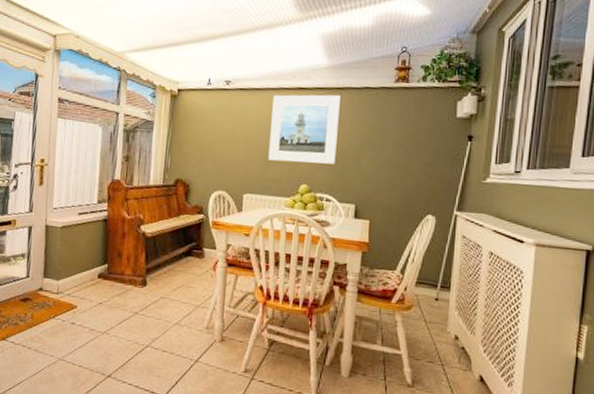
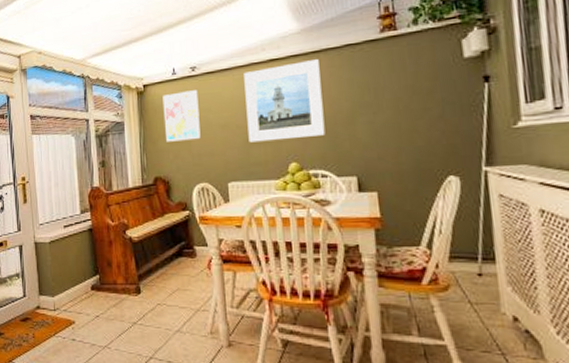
wall art: none [192,102,229,150] -> present [162,90,201,142]

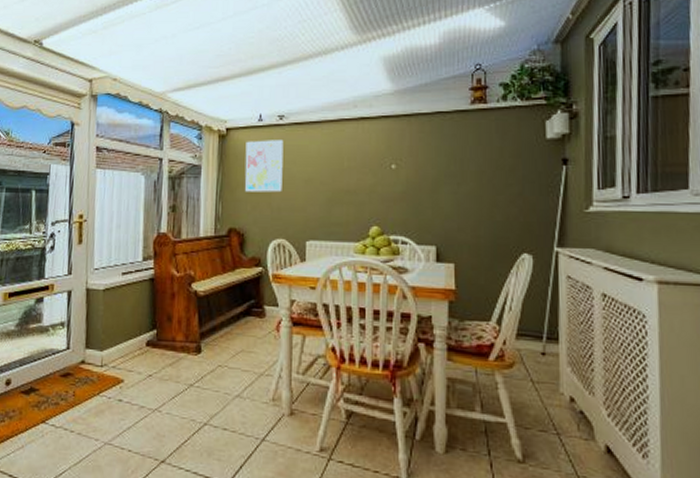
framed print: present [244,59,326,143] -> none [332,123,409,202]

